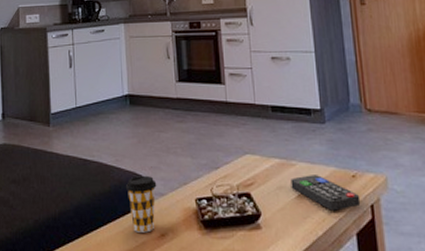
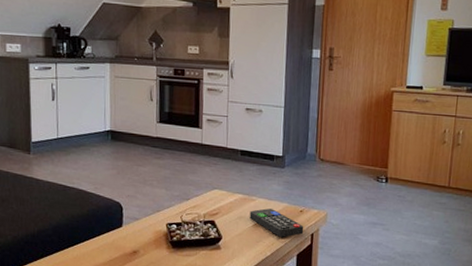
coffee cup: present [125,176,157,233] -> none [103,202,132,250]

